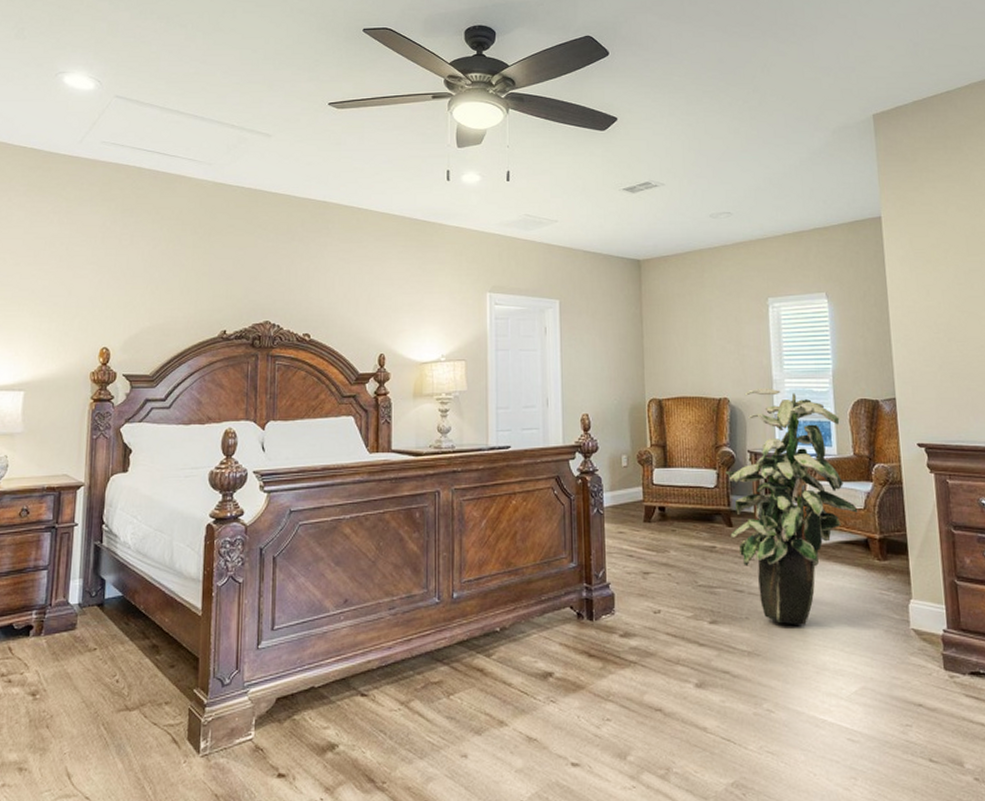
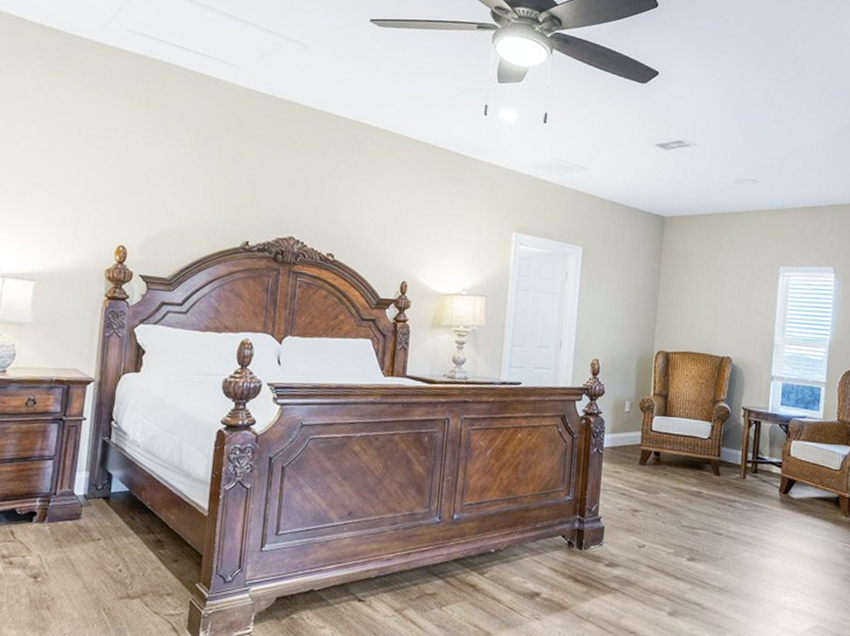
indoor plant: present [725,388,858,625] -> none [717,350,834,568]

